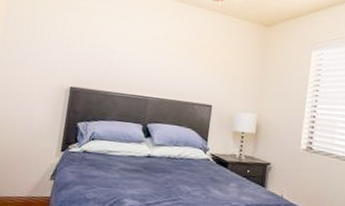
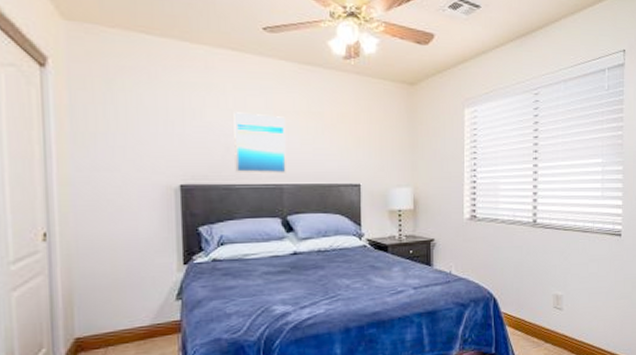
wall art: none [113,34,159,88] -> present [233,112,286,173]

